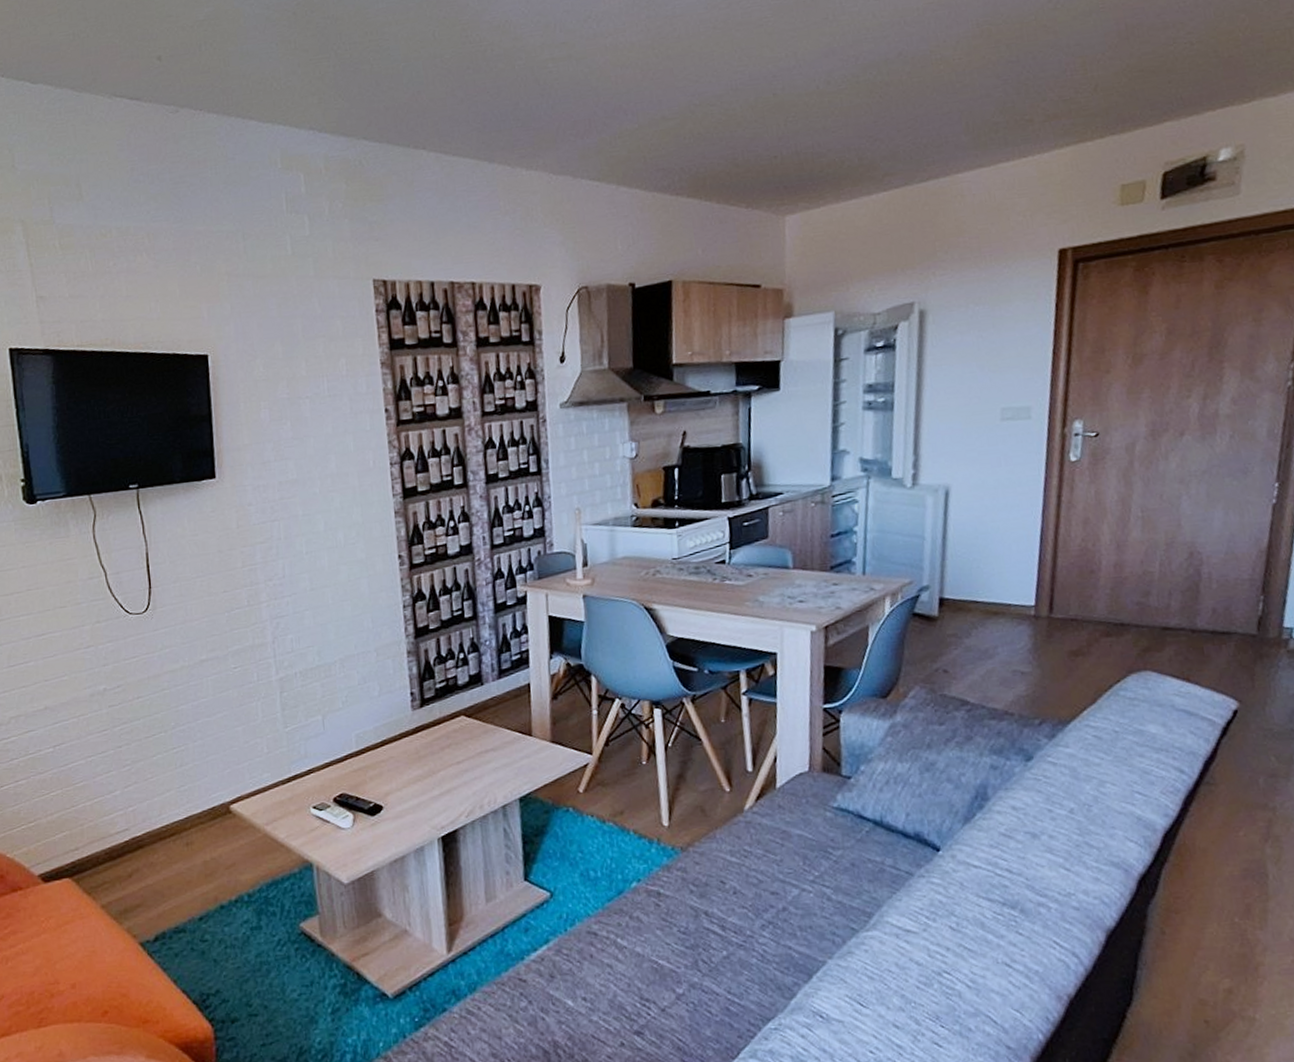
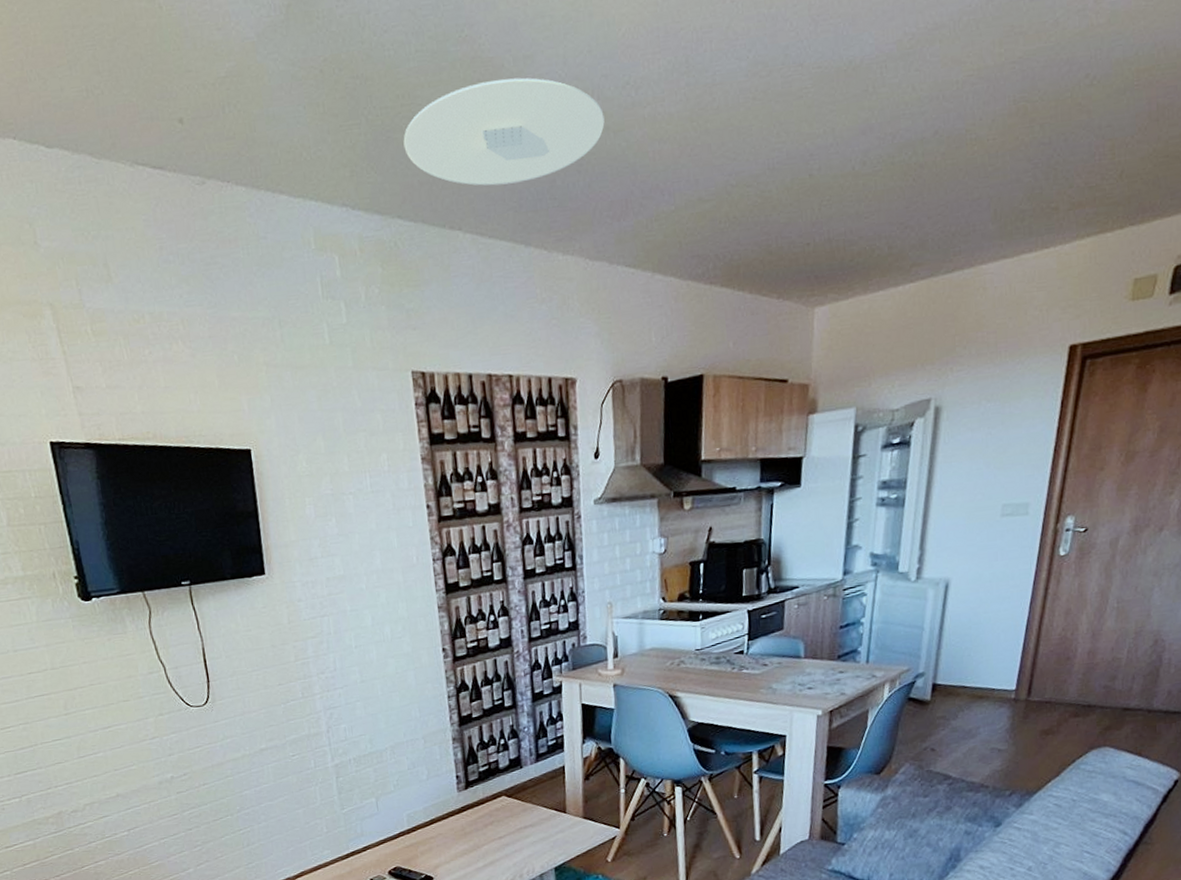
ceiling light: none [370,14,567,110] -> present [403,77,605,186]

